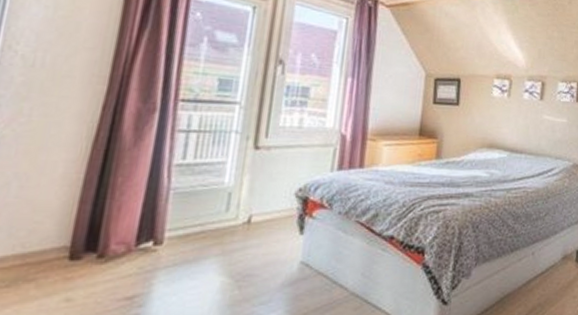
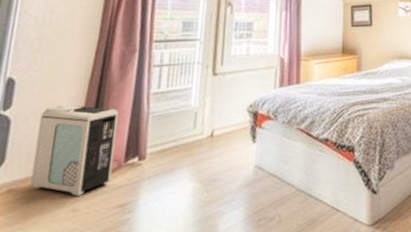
air purifier: none [10,170,131,283] -> present [30,105,119,196]

